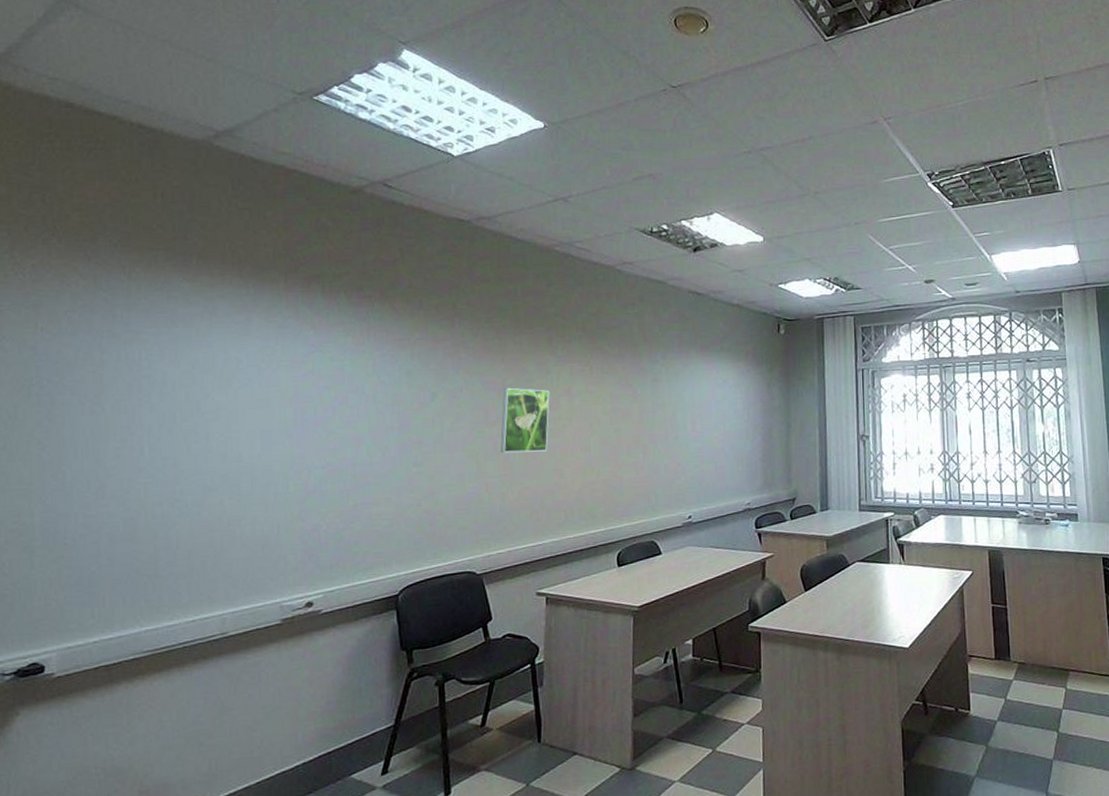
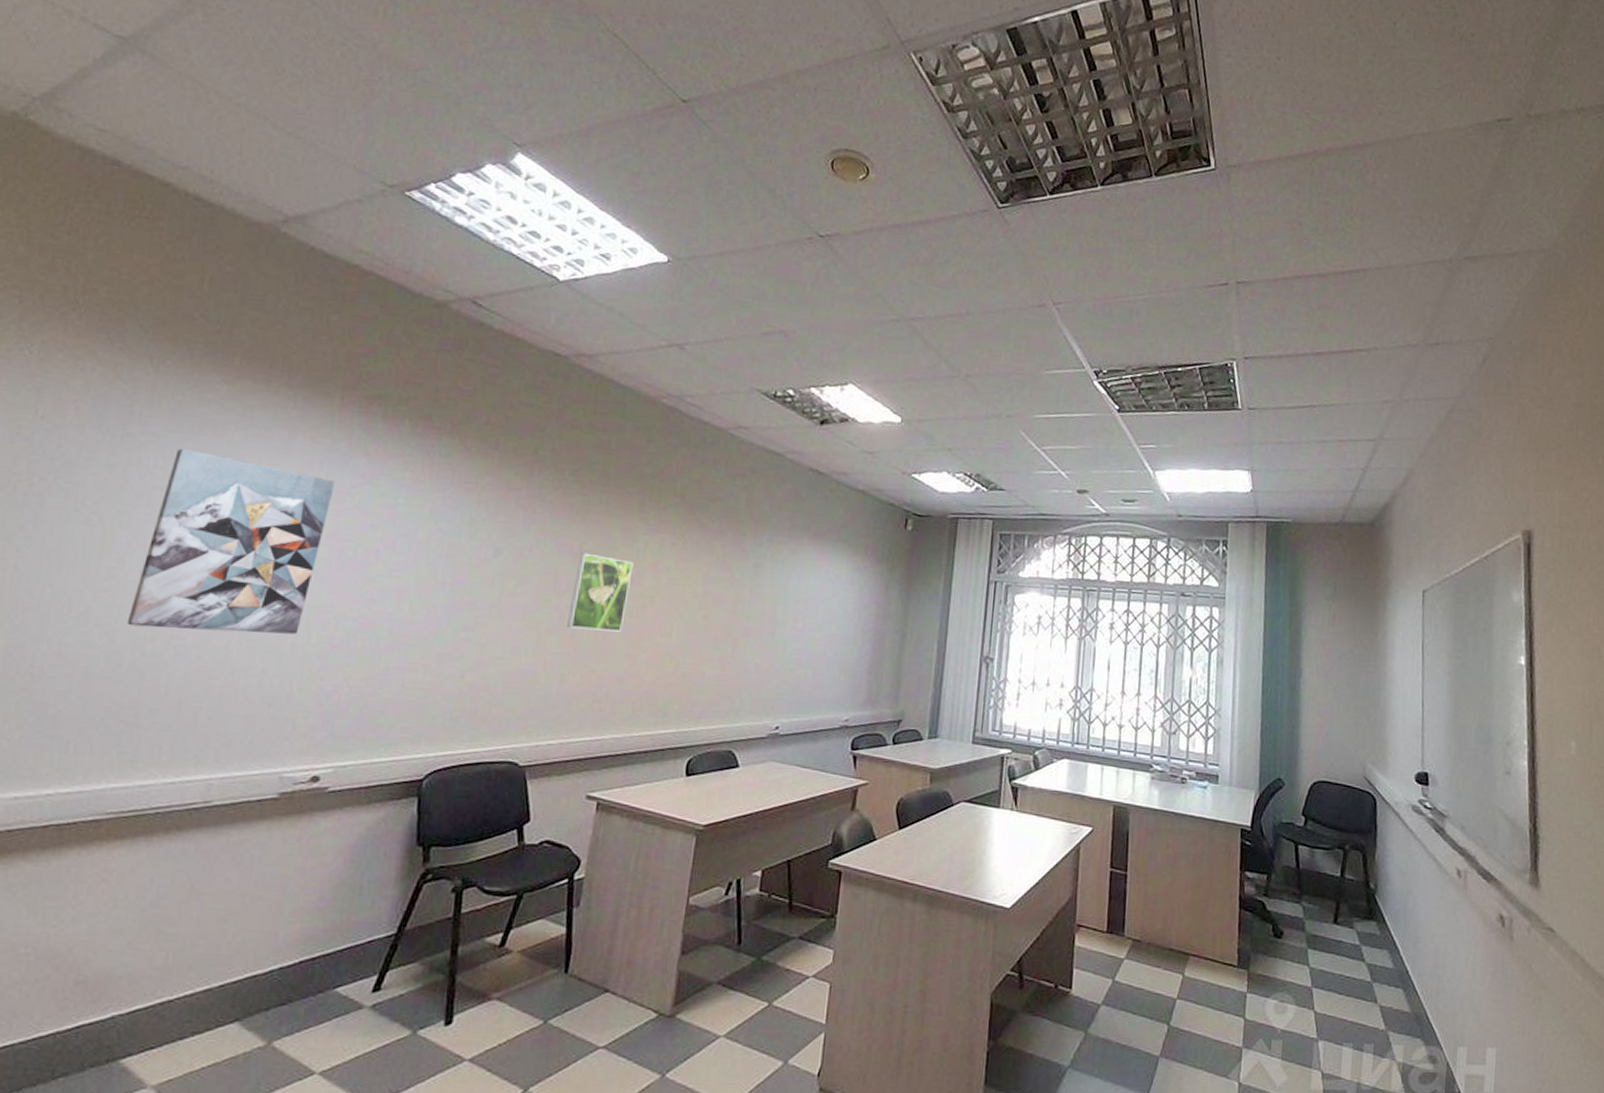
wall art: none [136,341,290,495] -> present [127,449,335,635]

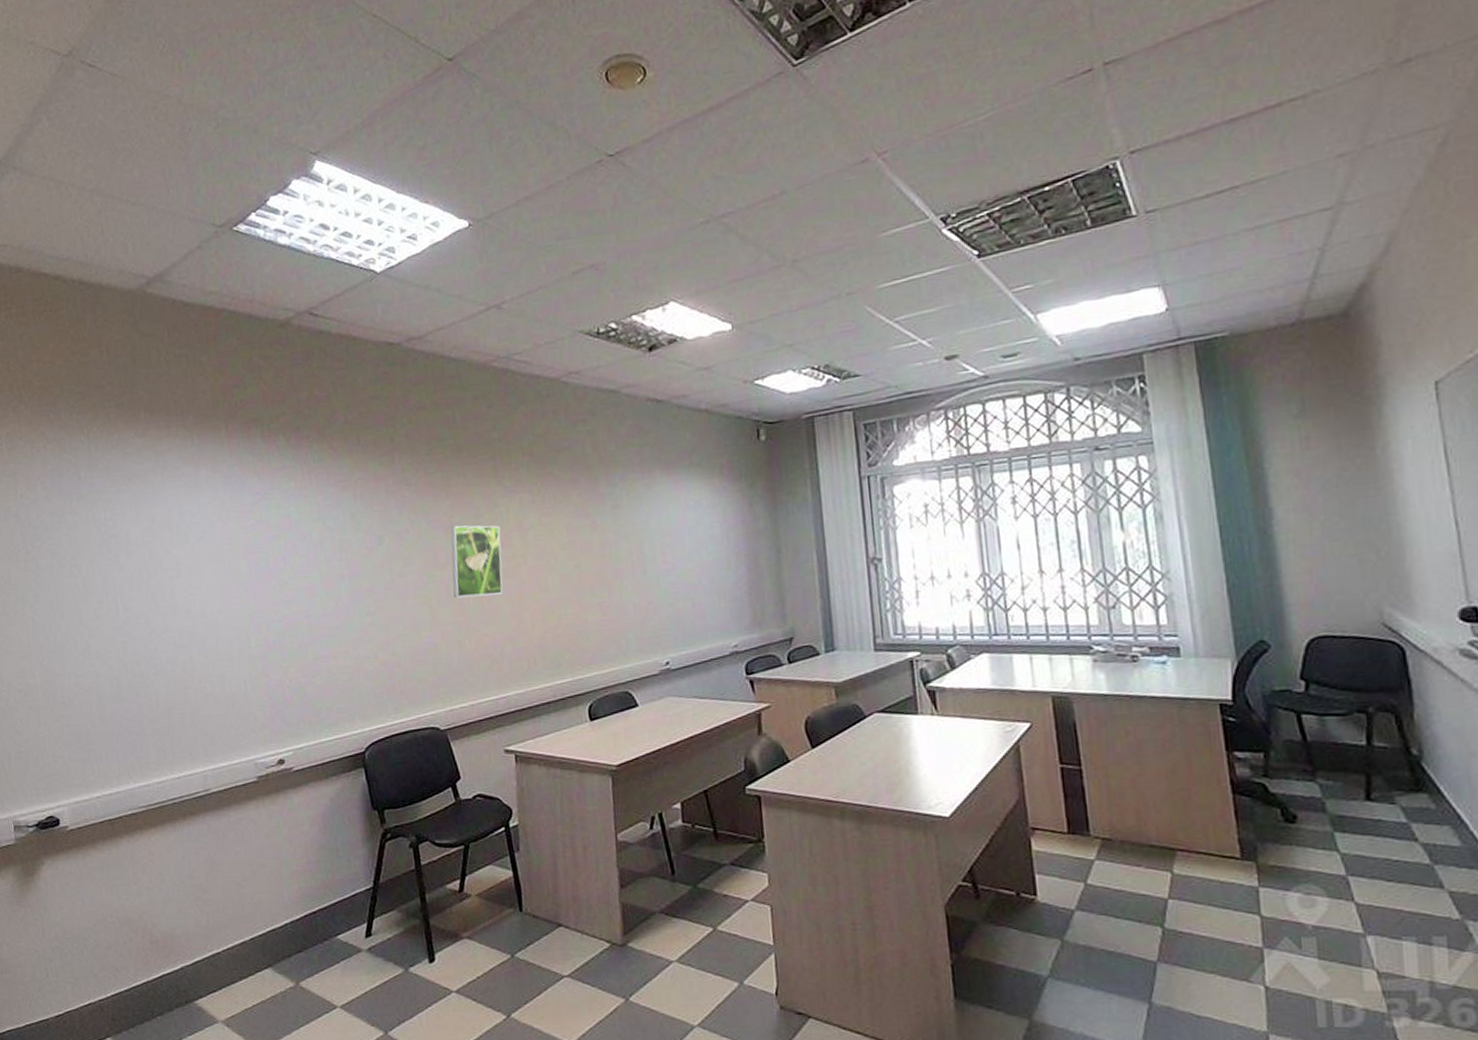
wall art: present [127,449,335,635] -> none [116,499,240,654]

